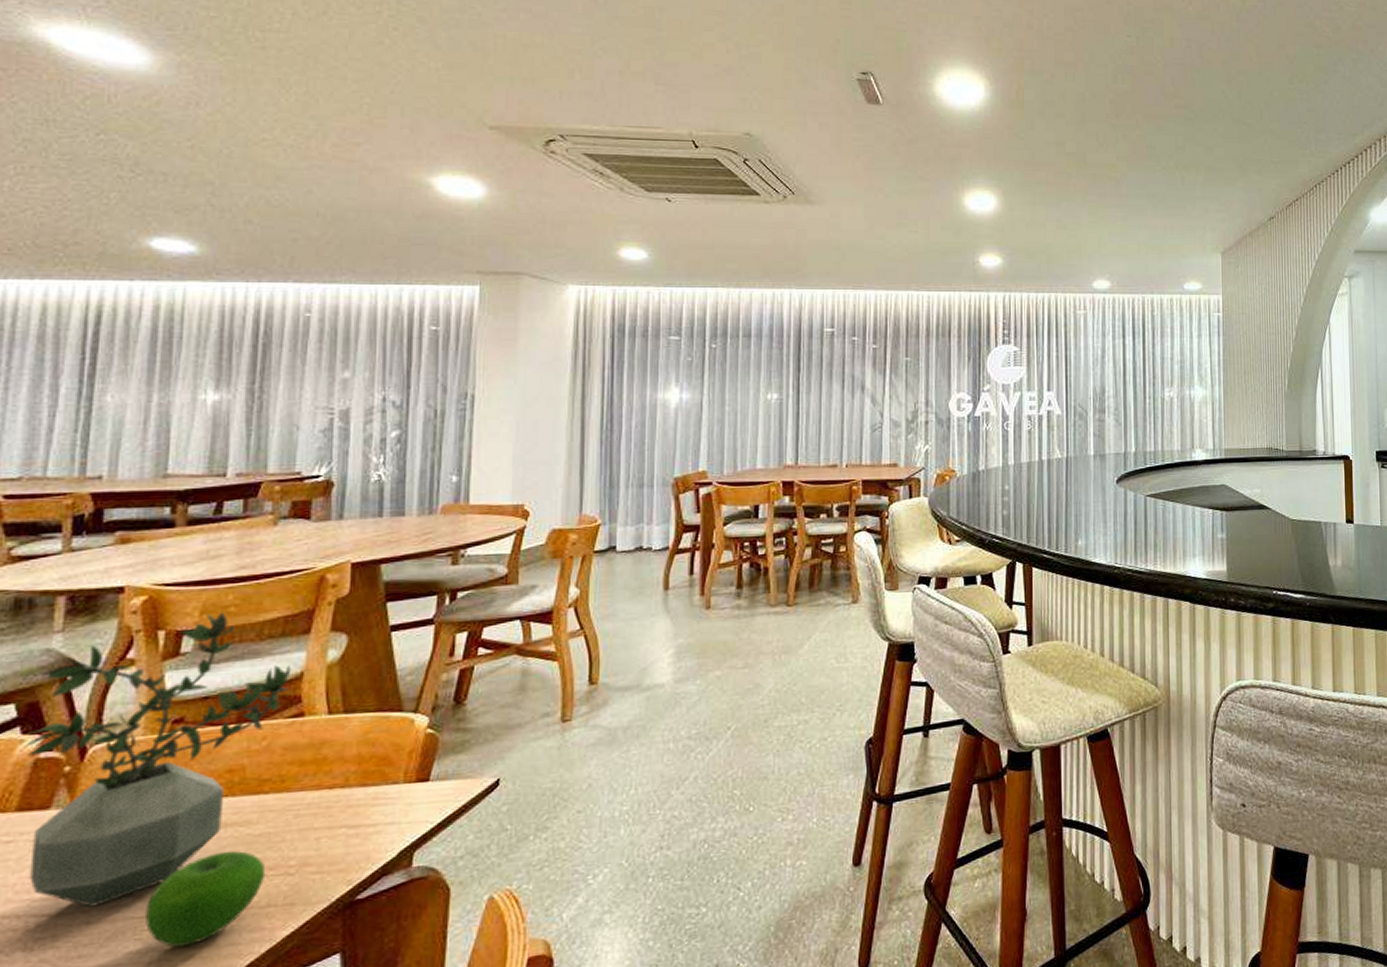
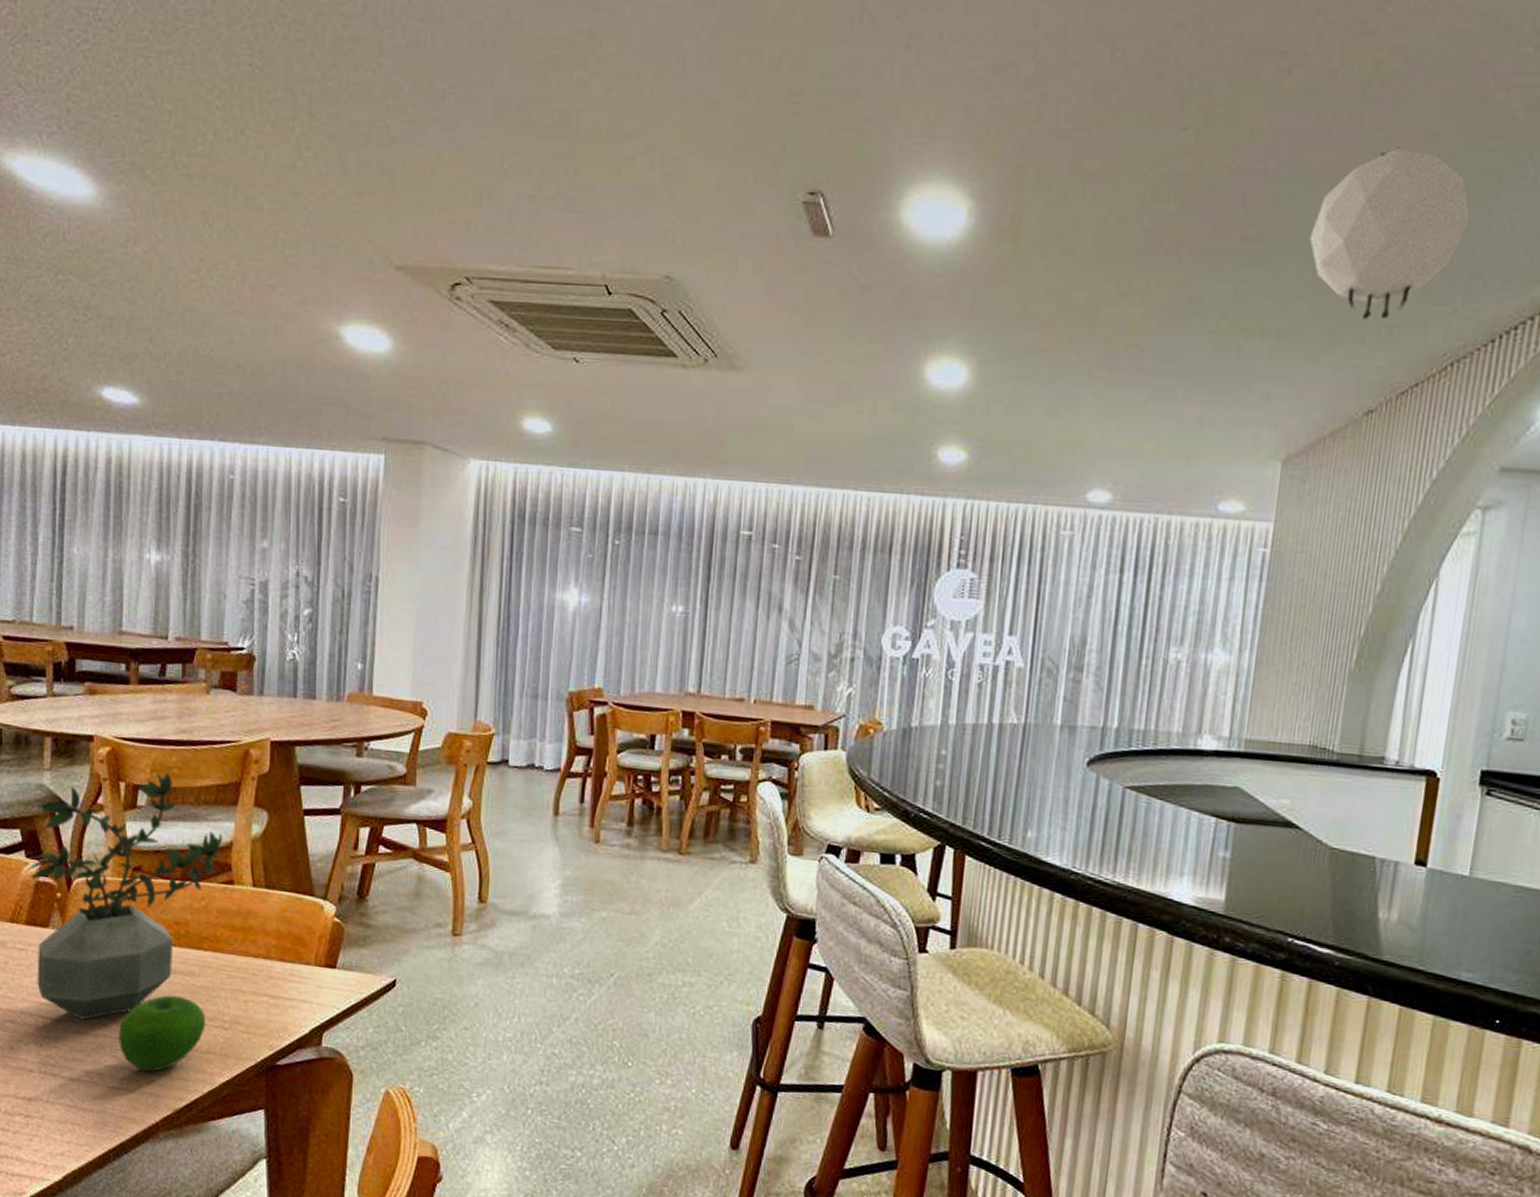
pendant light: none [1218,52,1312,159] -> present [1309,147,1470,320]

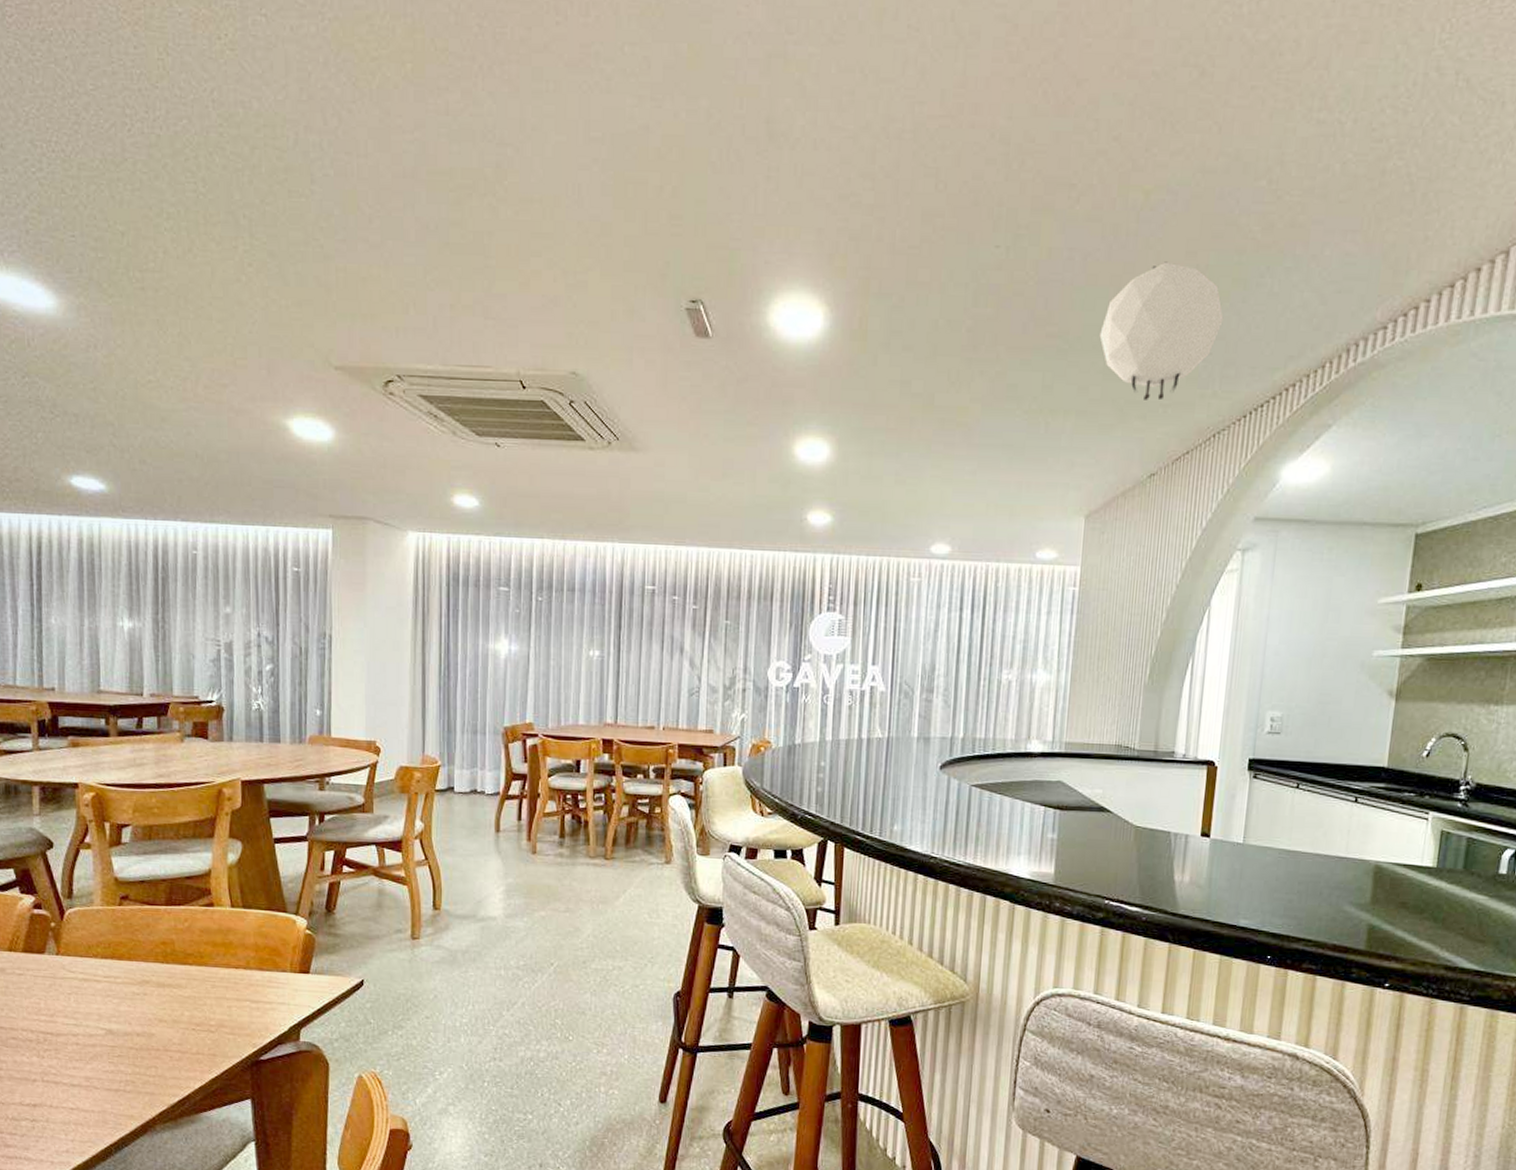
potted plant: present [29,771,223,1020] -> none [23,811,202,1033]
apple: present [119,995,206,1072] -> none [115,1006,195,1073]

